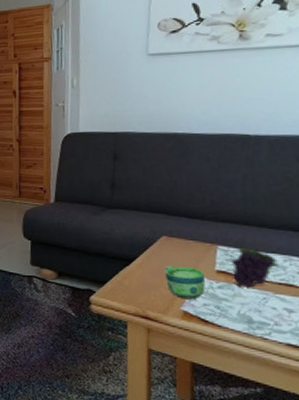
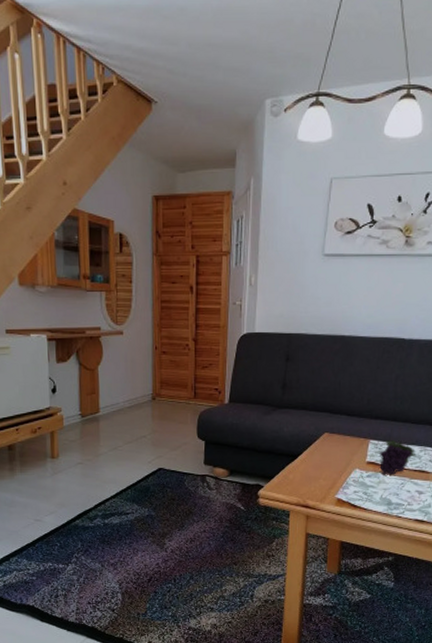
cup: present [164,265,205,300] -> none [324,459,357,488]

